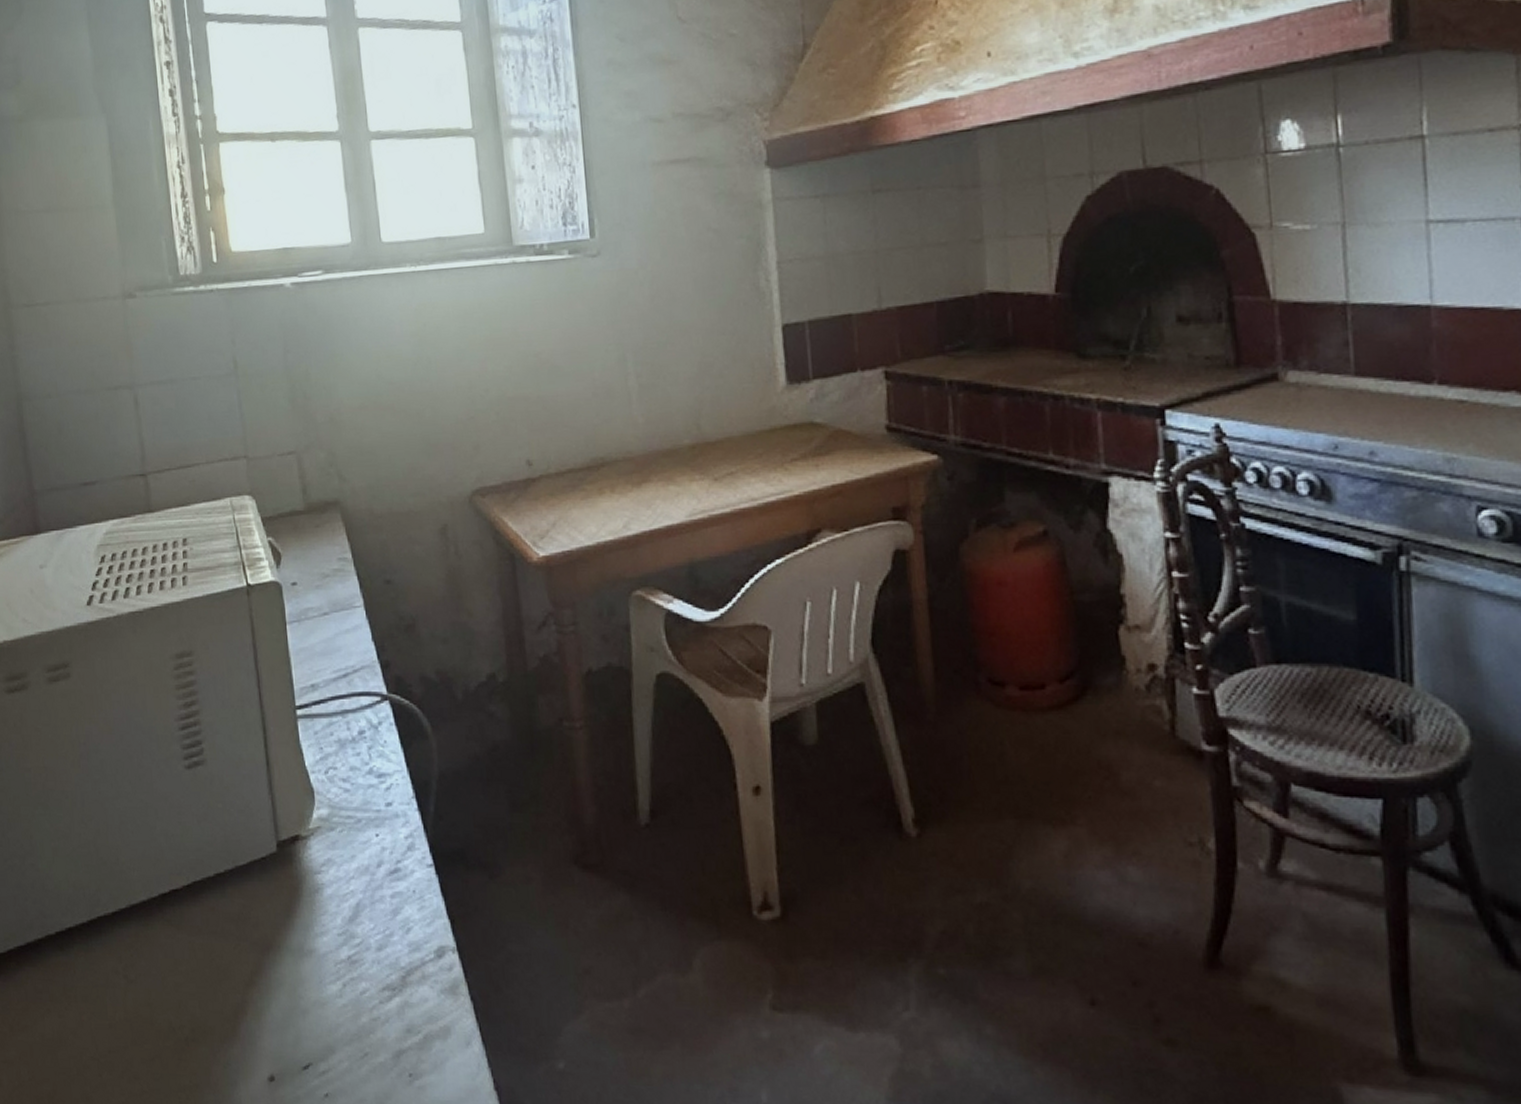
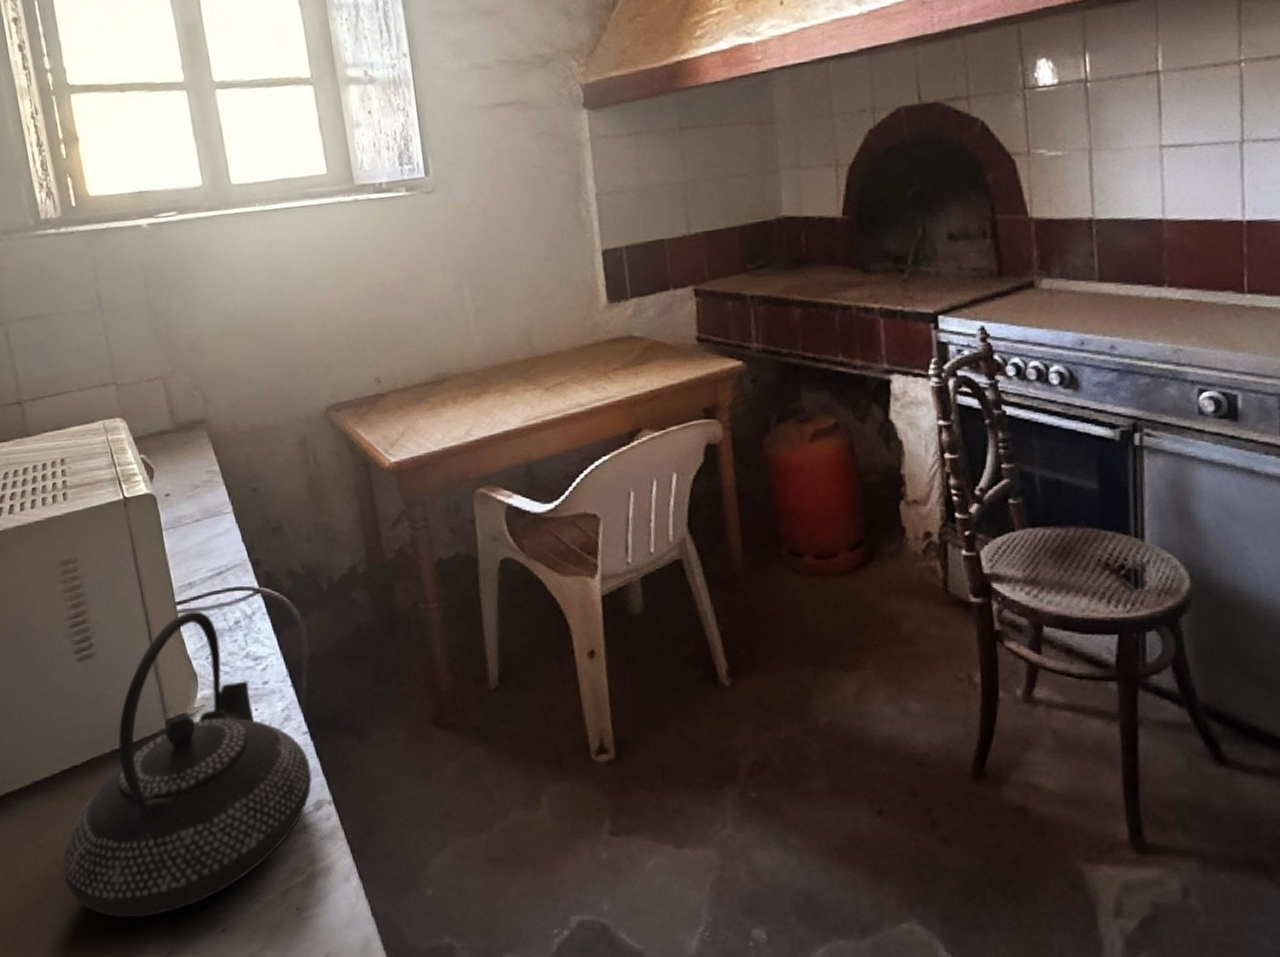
teapot: none [153,717,435,1073] -> present [62,611,312,917]

